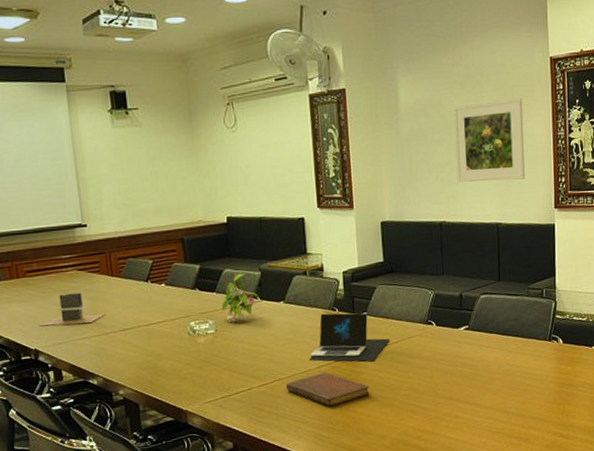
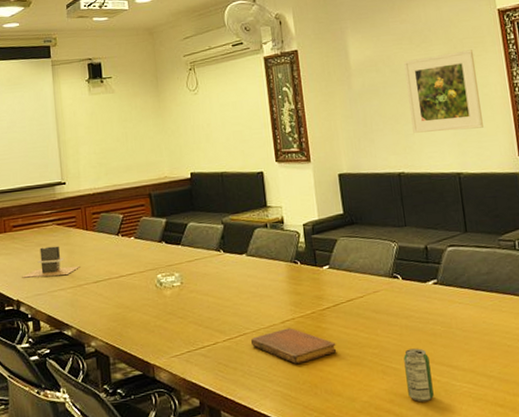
plant: present [222,272,259,324] -> none [187,225,222,277]
laptop: present [309,312,390,362] -> none [273,265,355,317]
beverage can: none [432,389,457,437] -> present [403,348,434,403]

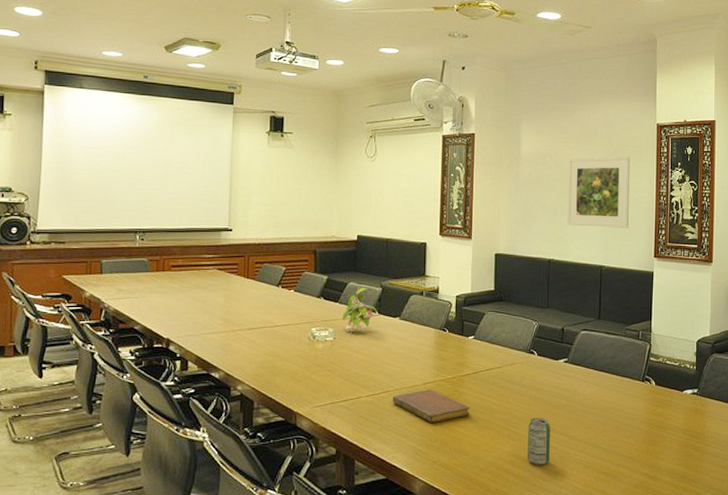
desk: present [22,246,80,278] -> none [175,290,236,320]
plant: none [187,225,222,277] -> present [343,286,377,334]

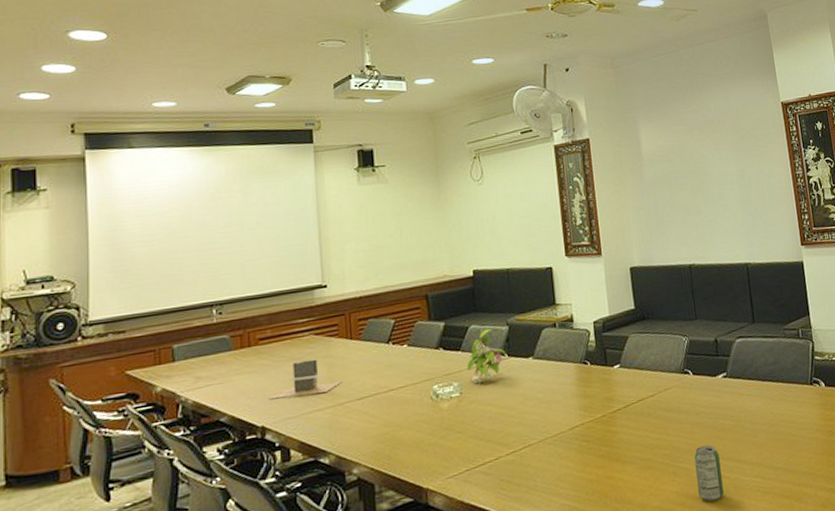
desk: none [175,290,236,320] -> present [269,359,342,400]
notebook: present [392,389,470,424] -> none [536,434,628,474]
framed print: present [567,156,631,228] -> none [694,141,769,224]

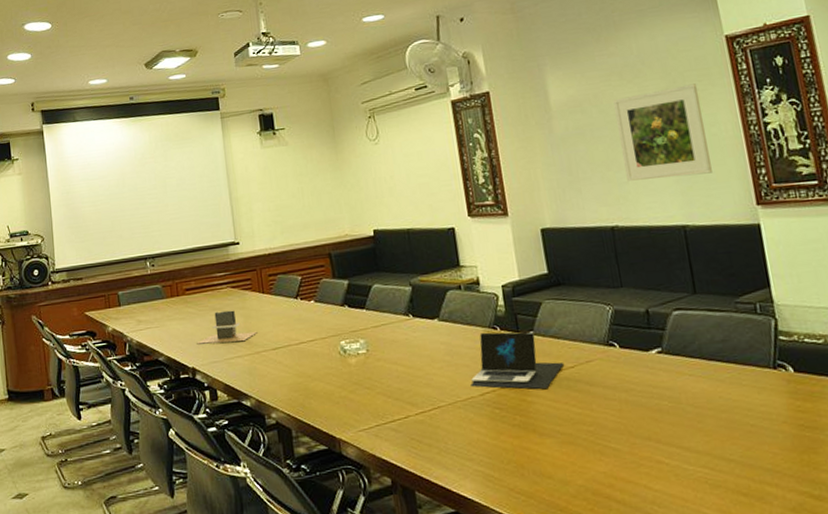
plant: present [467,327,506,385] -> none [372,287,411,344]
laptop: none [561,365,646,423] -> present [470,332,565,389]
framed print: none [694,141,769,224] -> present [613,83,712,181]
beverage can: present [694,445,724,502] -> none [624,426,663,488]

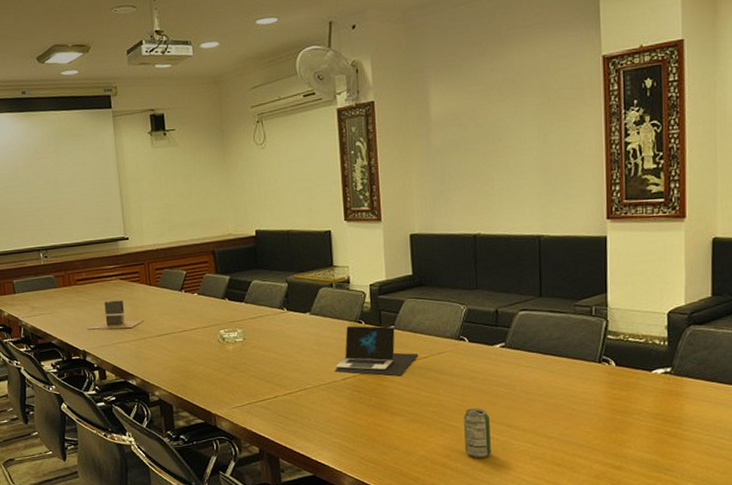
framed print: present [613,83,712,181] -> none [490,102,571,193]
beverage can: none [624,426,663,488] -> present [464,408,491,459]

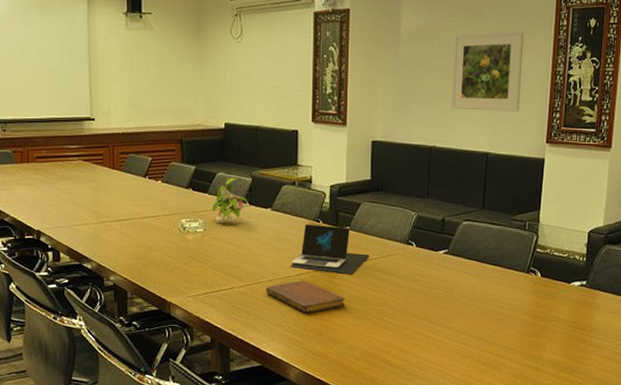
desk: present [87,300,144,330] -> none [44,181,104,211]
plant: none [250,283,285,333] -> present [213,176,248,225]
notebook: none [310,385,397,419] -> present [265,280,345,314]
beverage can: present [464,408,491,459] -> none [404,309,428,356]
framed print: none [490,102,571,193] -> present [451,31,525,111]

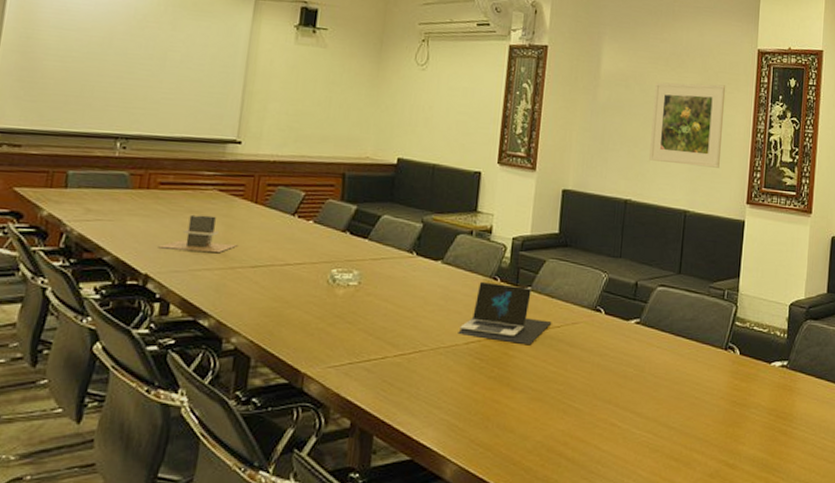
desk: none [44,181,104,211] -> present [158,214,238,254]
plant: present [213,176,248,225] -> none [371,219,415,278]
notebook: present [265,280,345,314] -> none [425,350,520,393]

